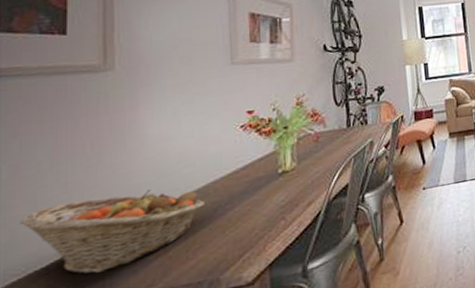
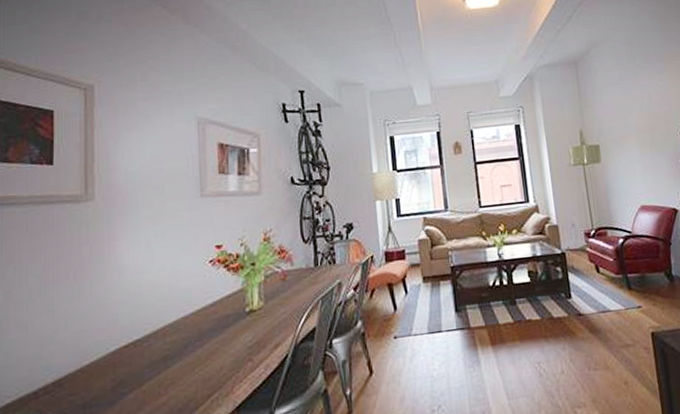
fruit basket: present [20,189,206,275] -> none [14,321,177,402]

